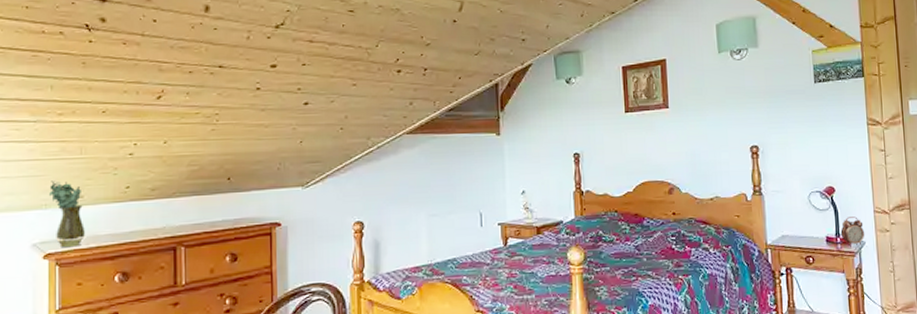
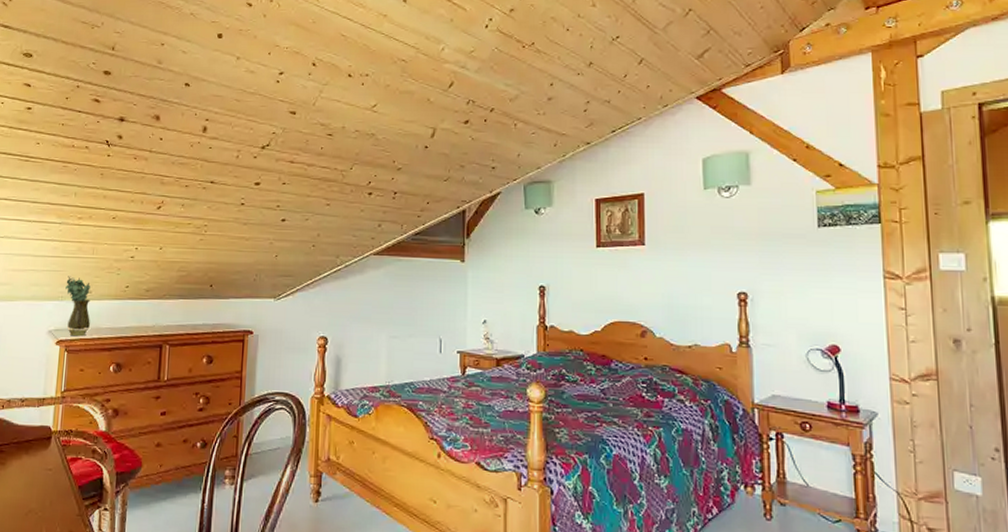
alarm clock: present [841,216,865,246] -> none [846,382,878,416]

